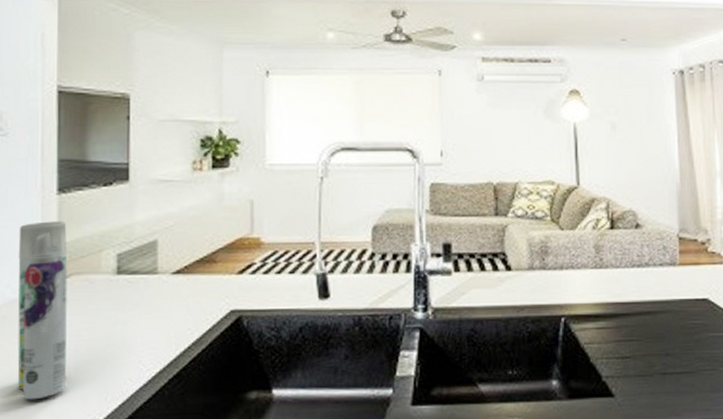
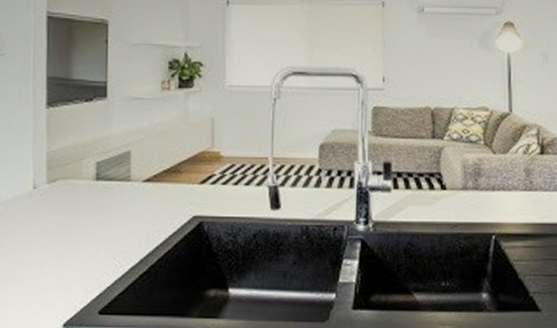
aerosol can: present [17,221,68,400] -> none [12,131,54,288]

